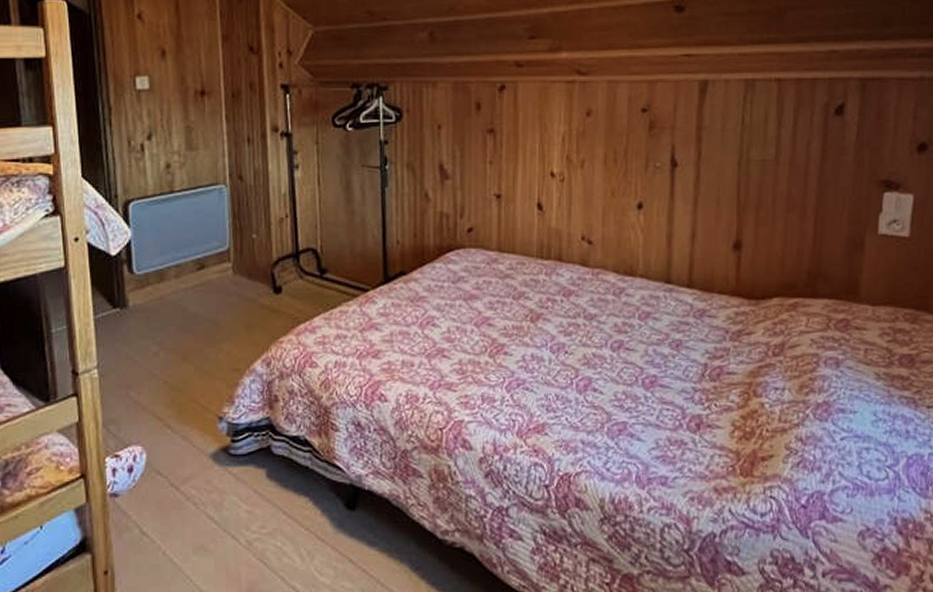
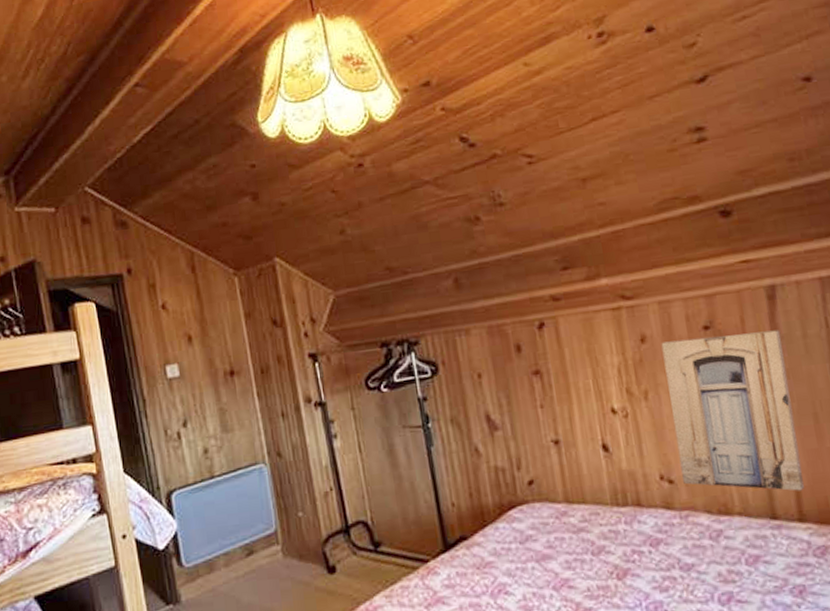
wall art: none [600,118,704,262] -> present [661,329,804,491]

